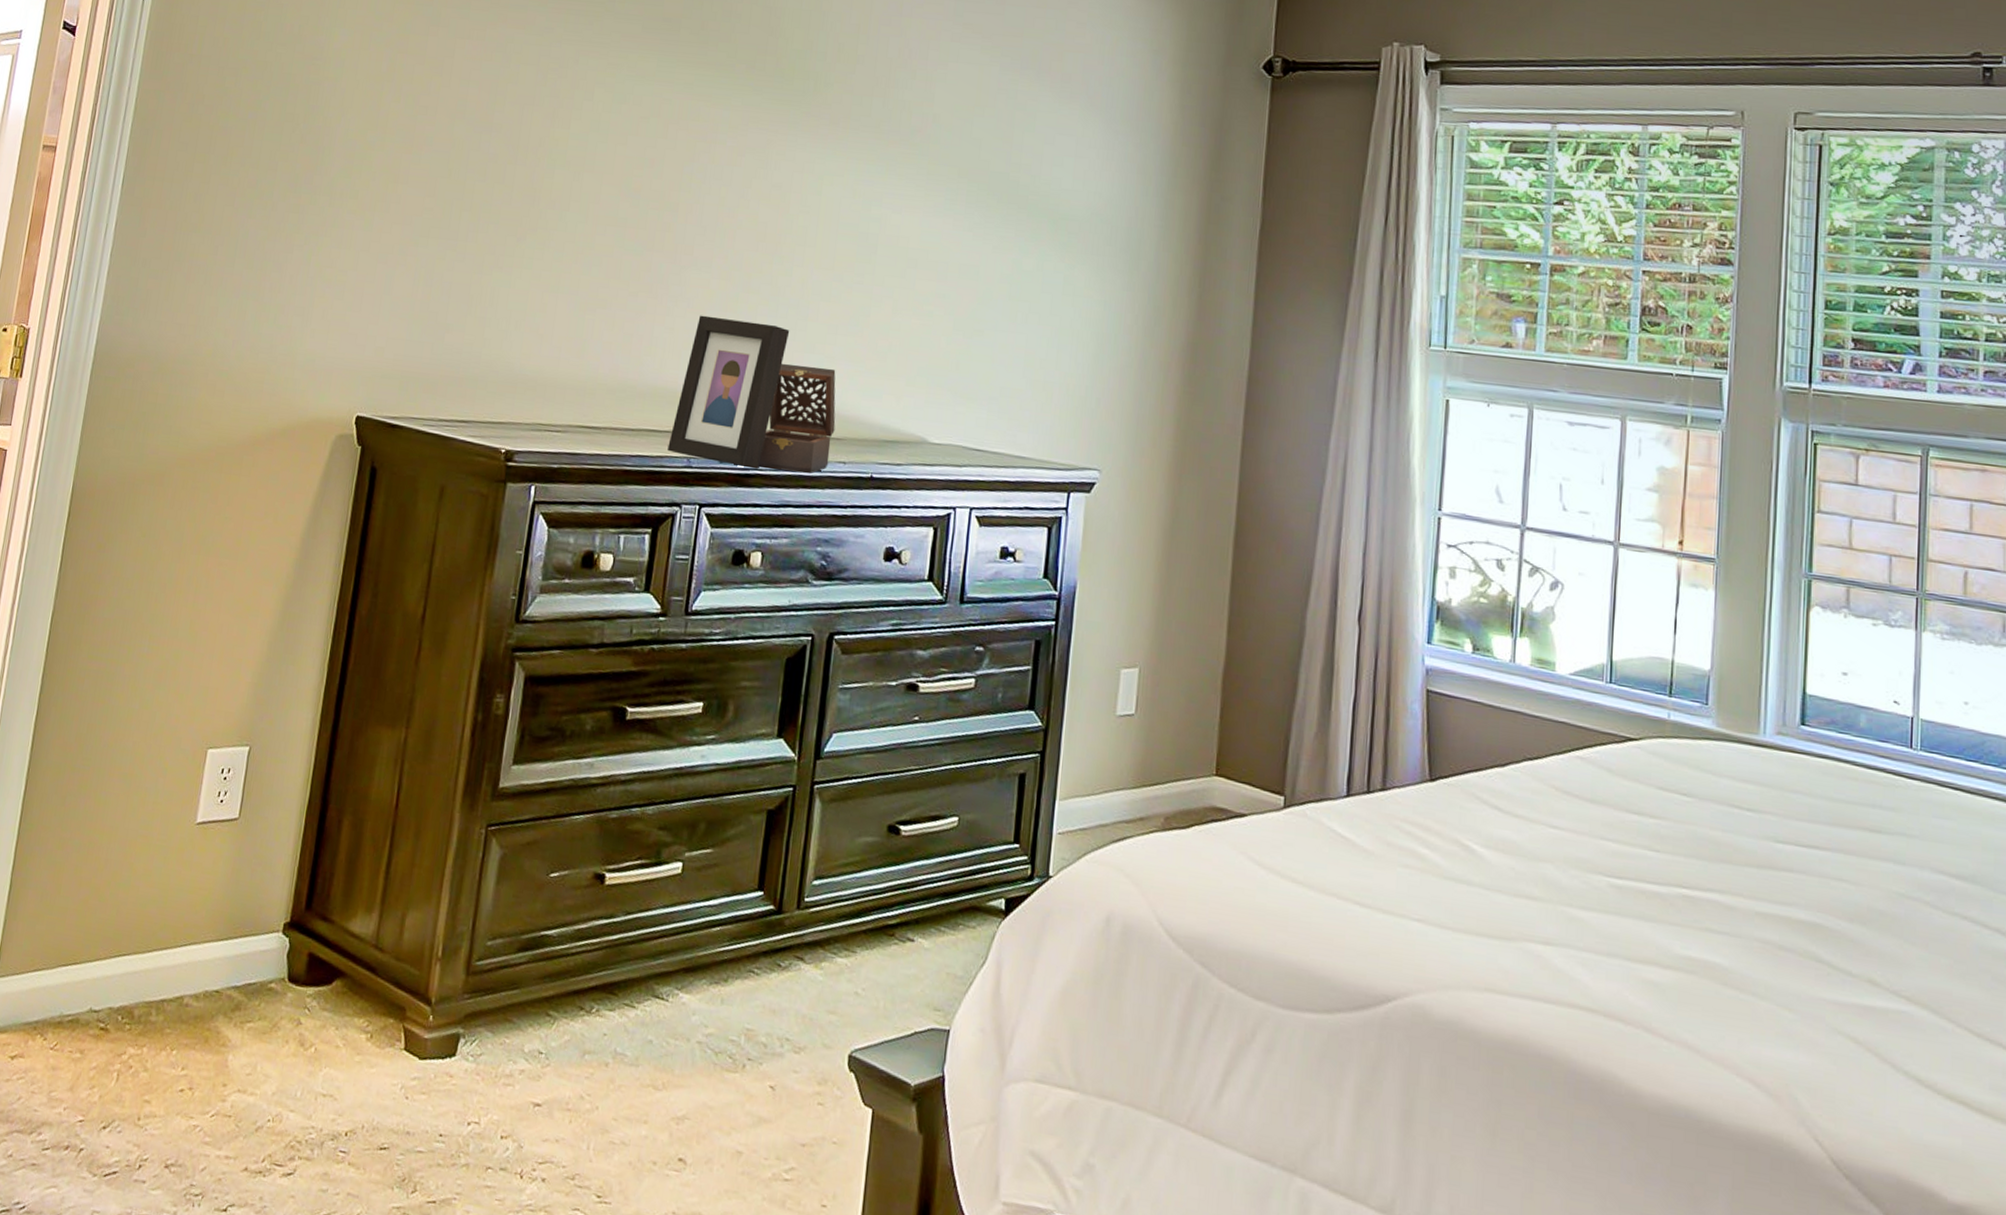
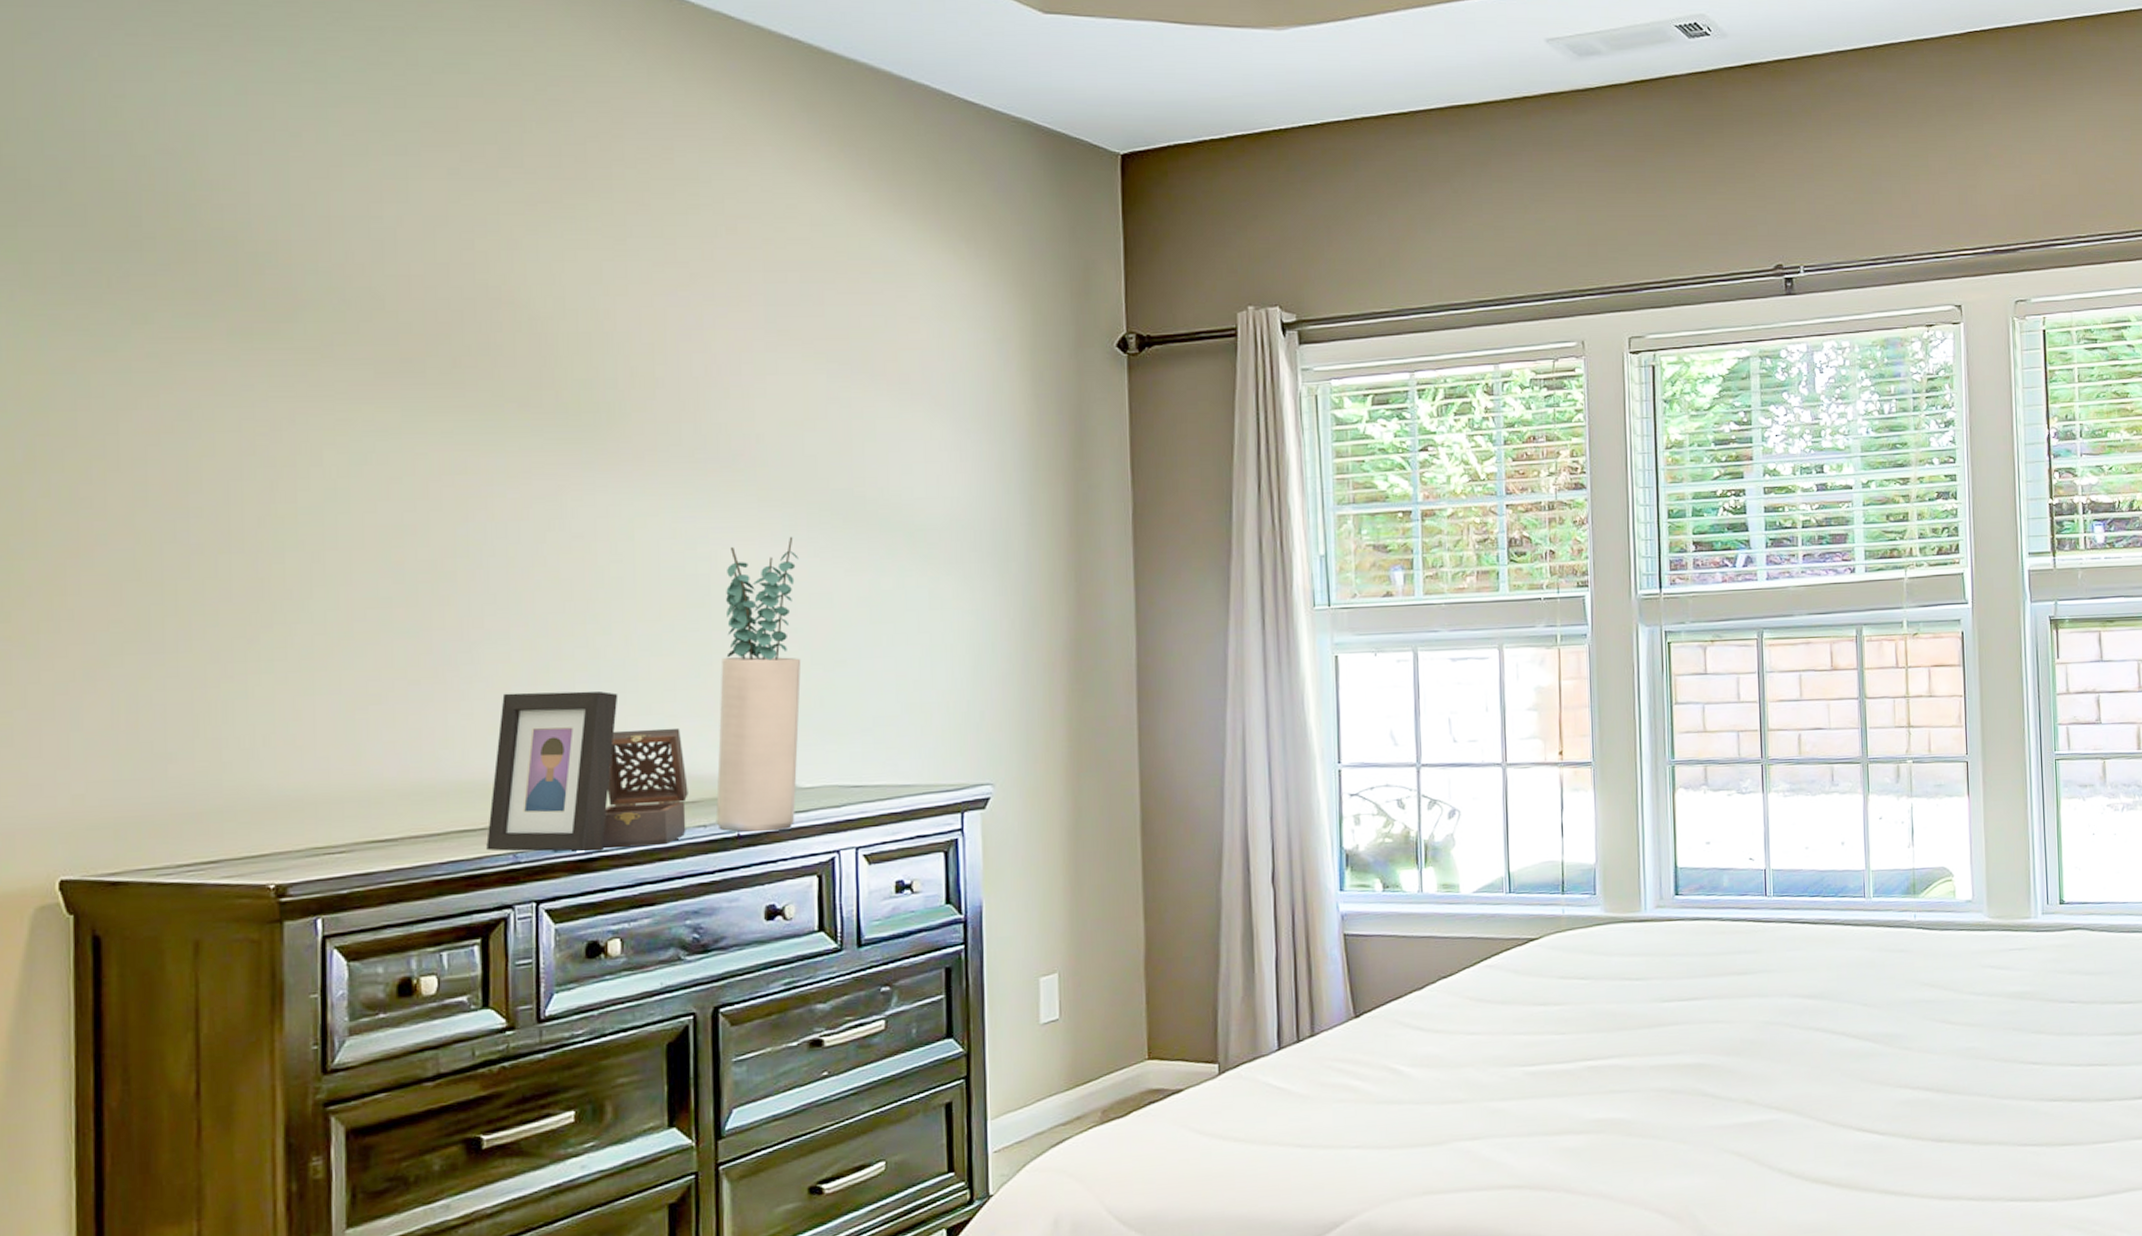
vase: none [854,210,955,480] -> present [716,537,802,833]

